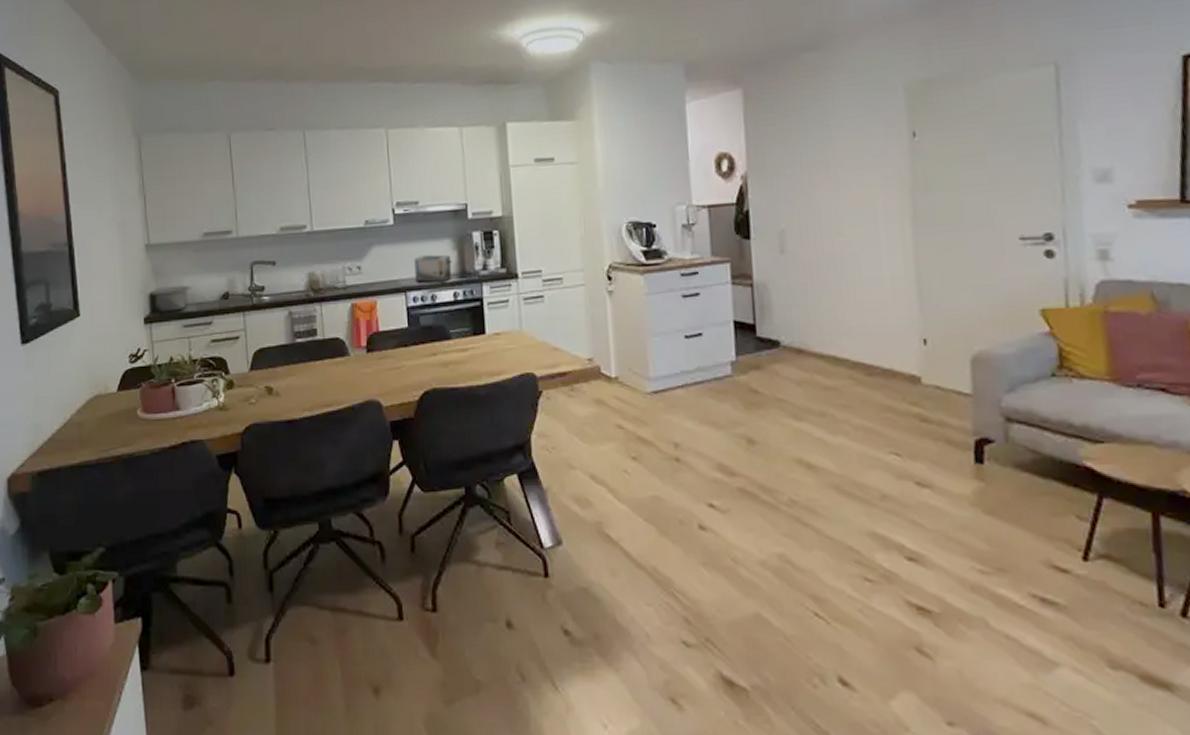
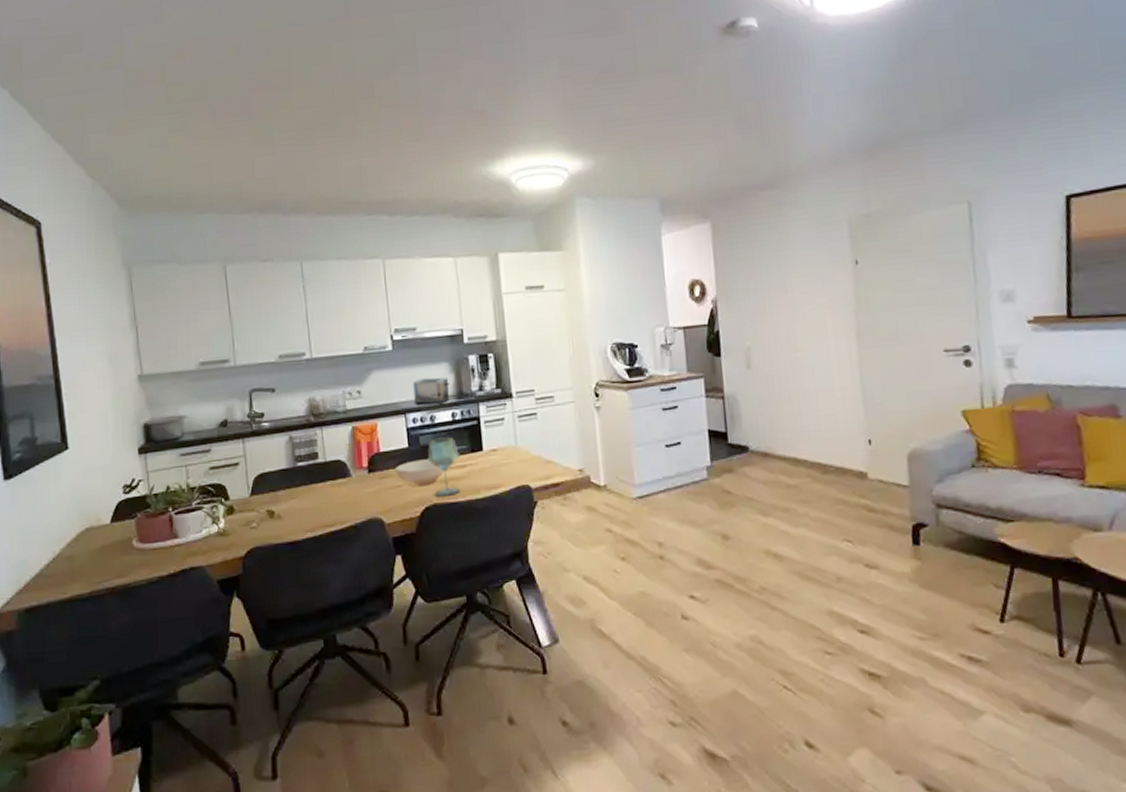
bowl: none [393,340,444,370] -> present [394,459,444,487]
wine glass: none [427,318,461,382] -> present [427,437,459,498]

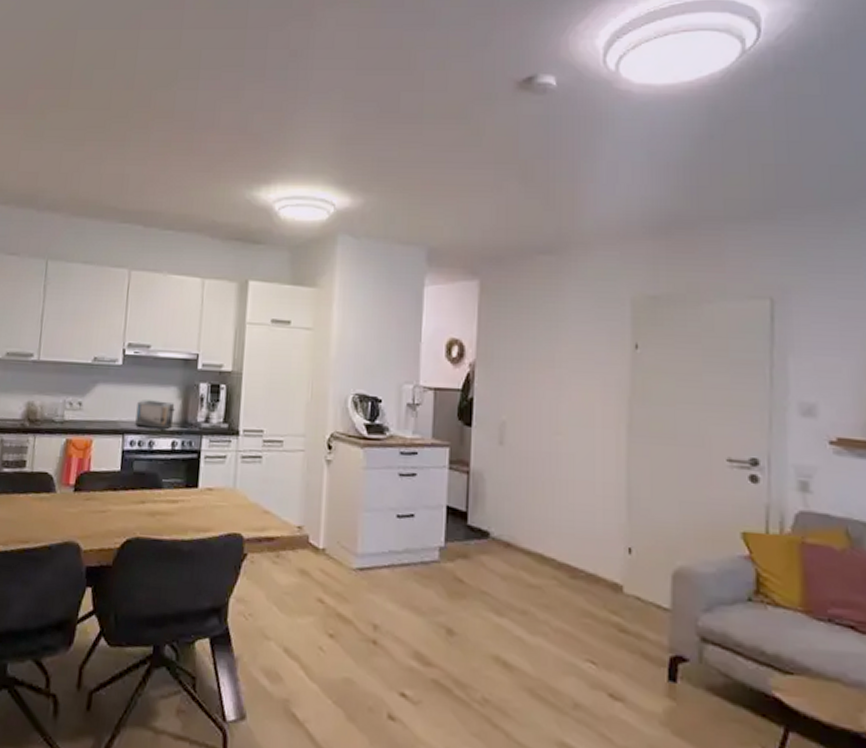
bowl: present [394,459,444,487] -> none [102,486,153,516]
wine glass: present [427,437,459,498] -> none [138,466,173,532]

